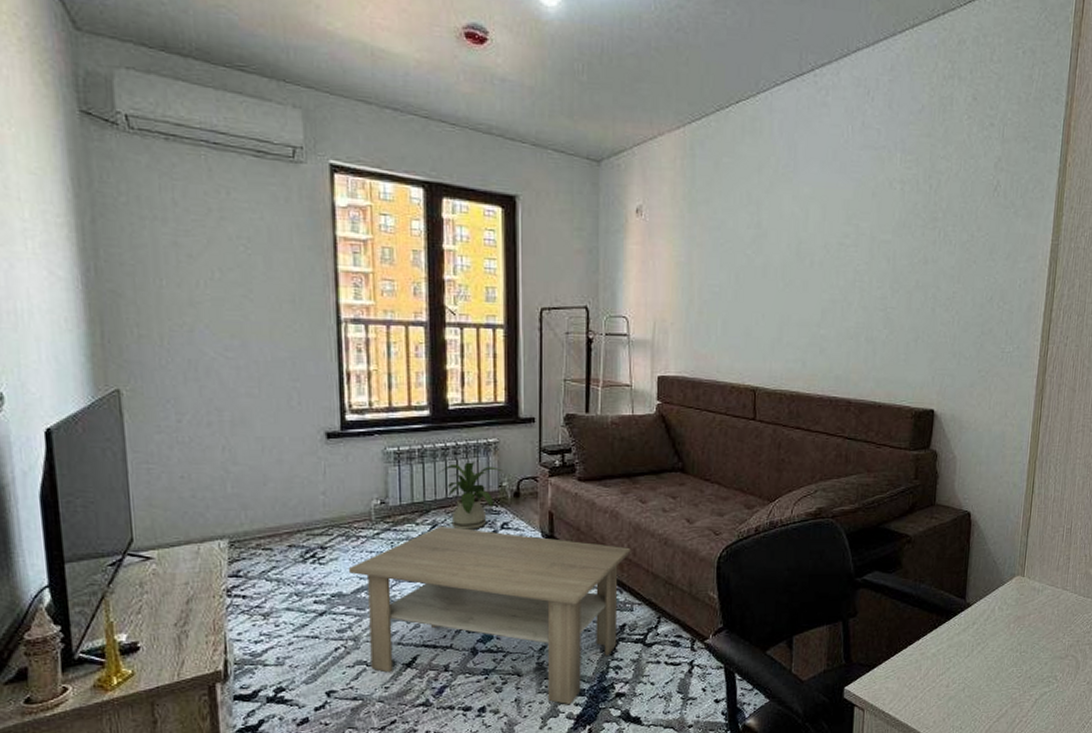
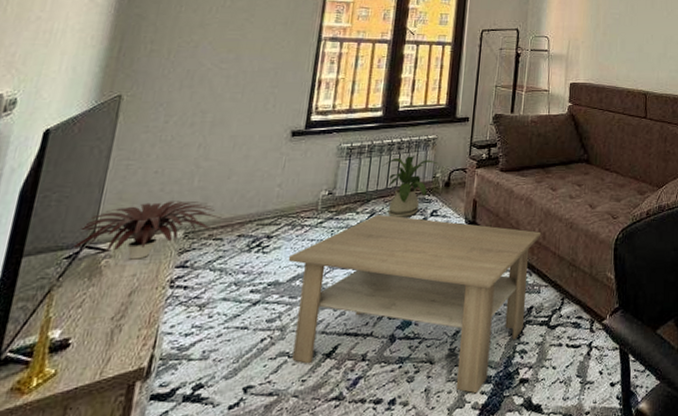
plant: none [114,508,267,568] -> present [73,200,223,260]

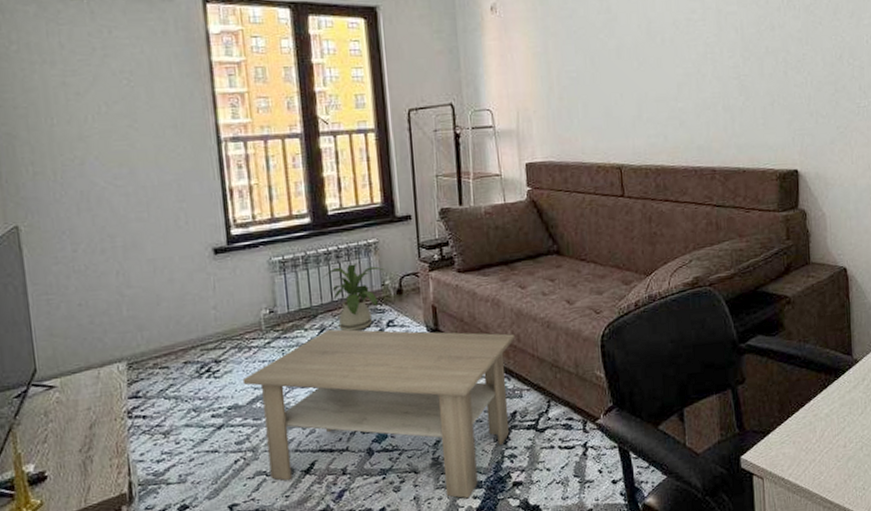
plant: present [73,200,223,260] -> none [19,331,163,394]

